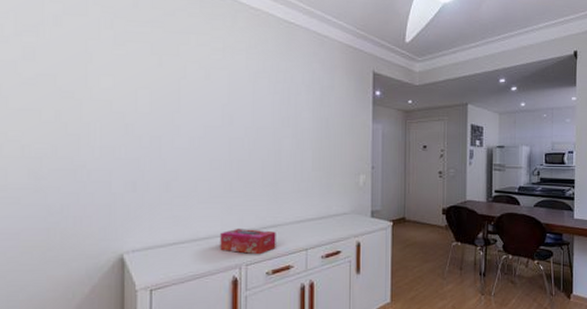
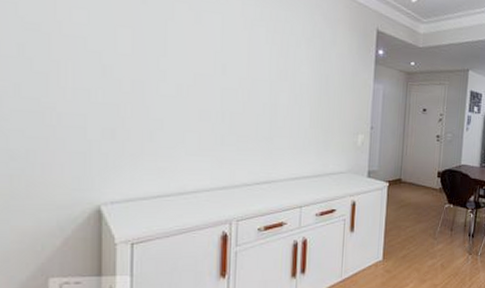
tissue box: present [220,228,276,255] -> none [209,182,270,211]

